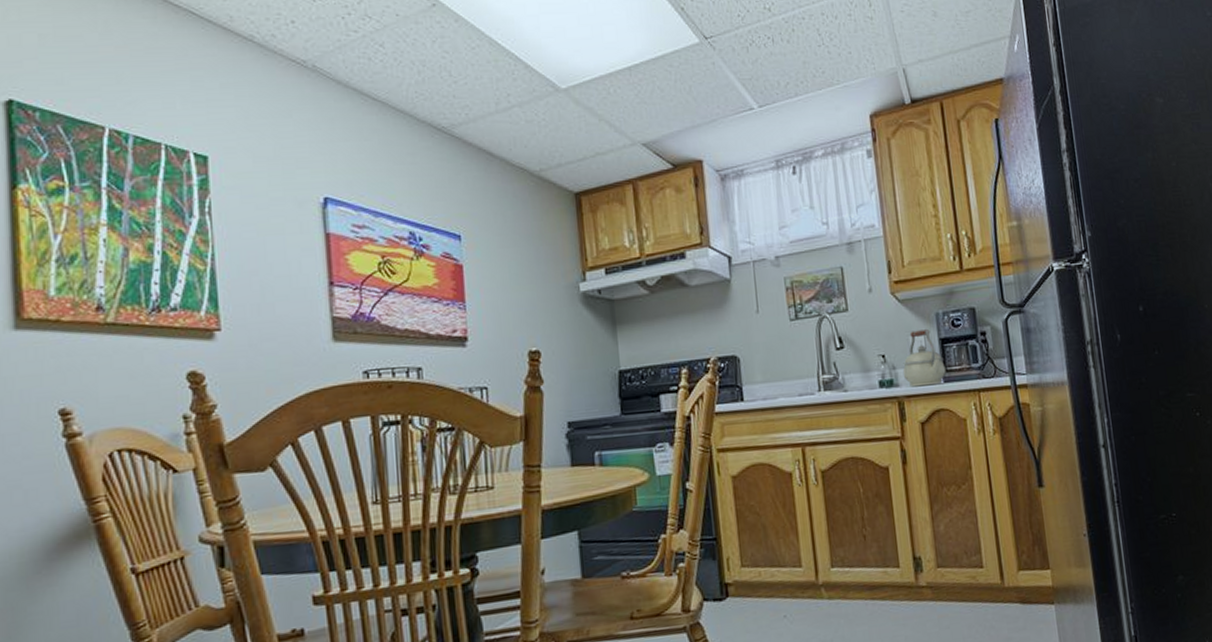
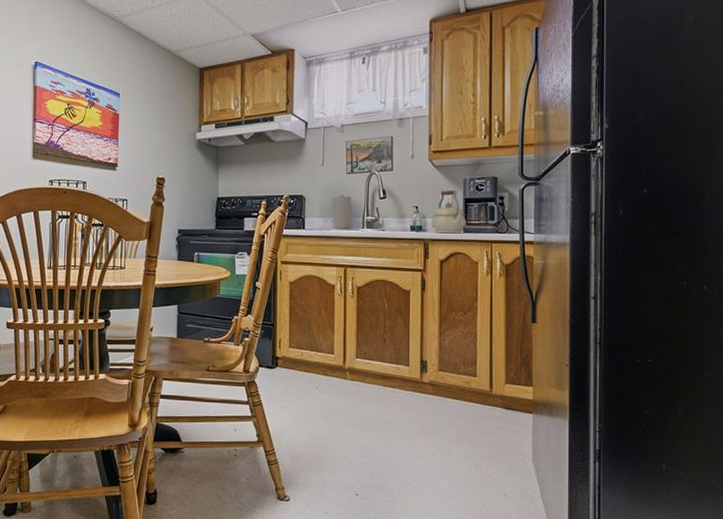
paper towel holder: none [775,349,804,397] -> present [332,194,352,229]

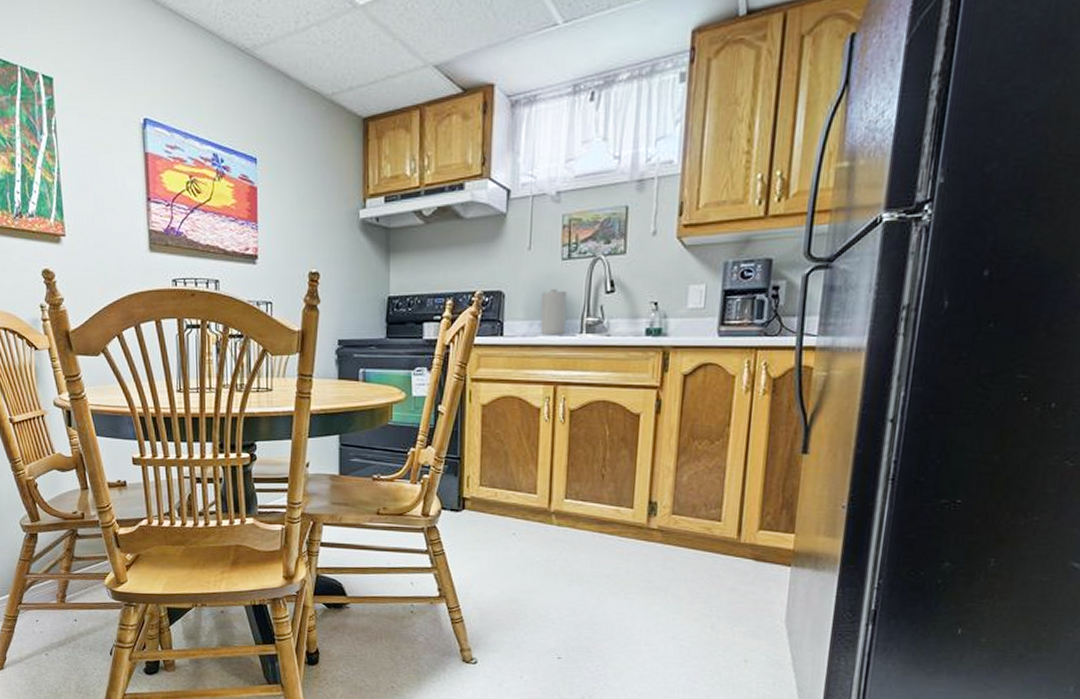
kettle: present [430,189,466,234] -> none [673,278,724,338]

